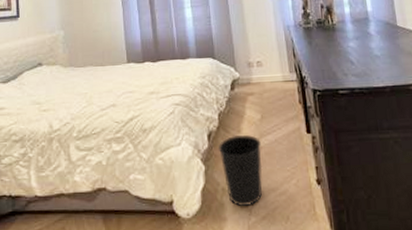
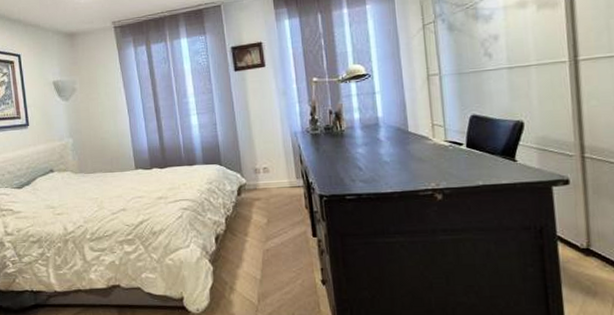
wastebasket: present [219,134,263,207] -> none [226,237,269,304]

